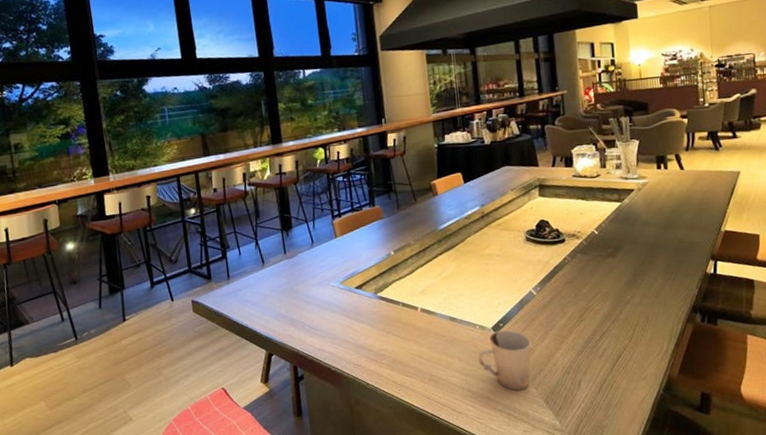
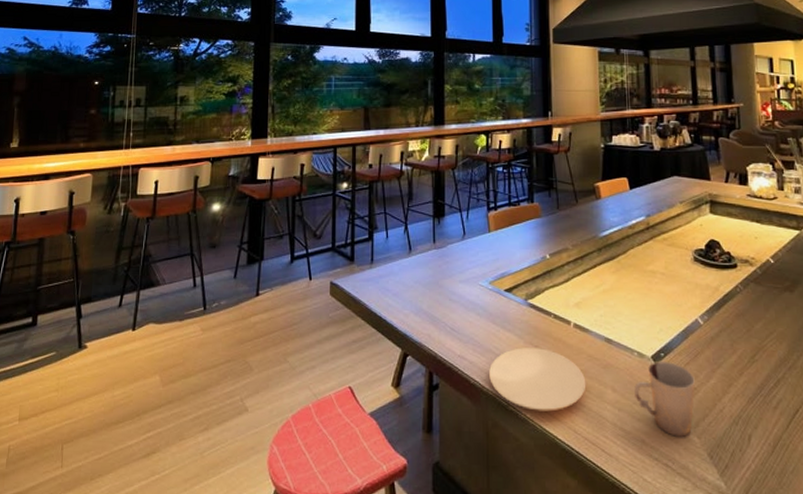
plate: none [348,333,436,386] -> present [489,348,586,412]

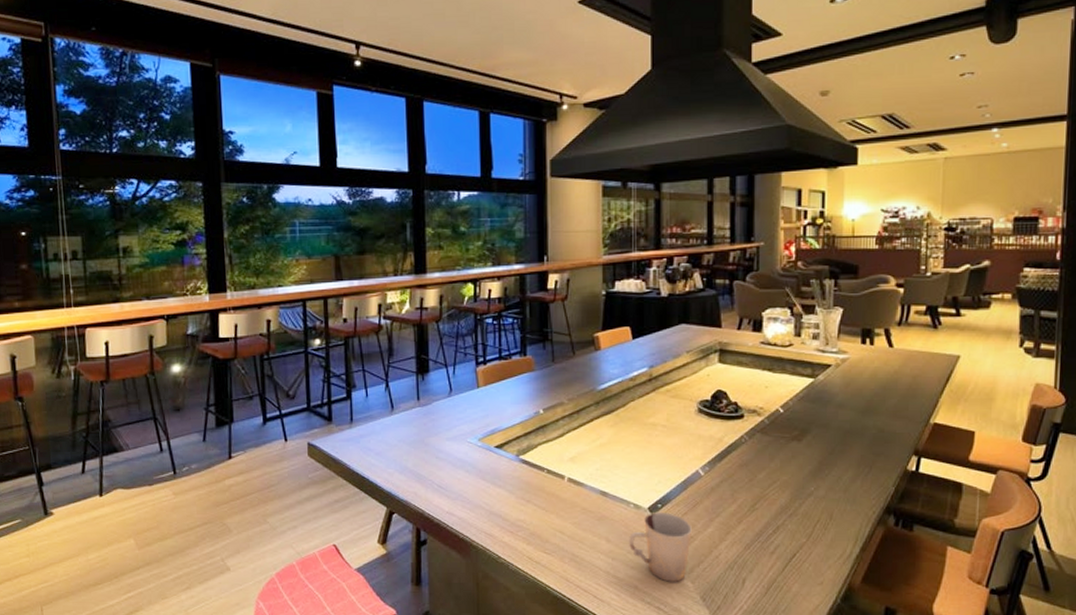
plate: present [489,348,586,412] -> none [479,503,580,562]

